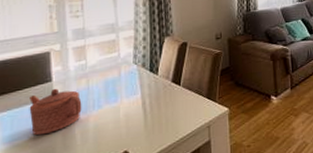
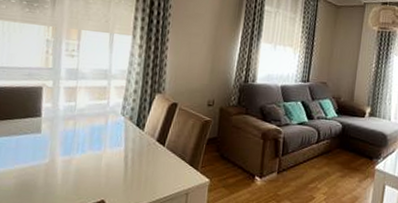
teapot: present [29,88,82,136] -> none [17,124,67,168]

